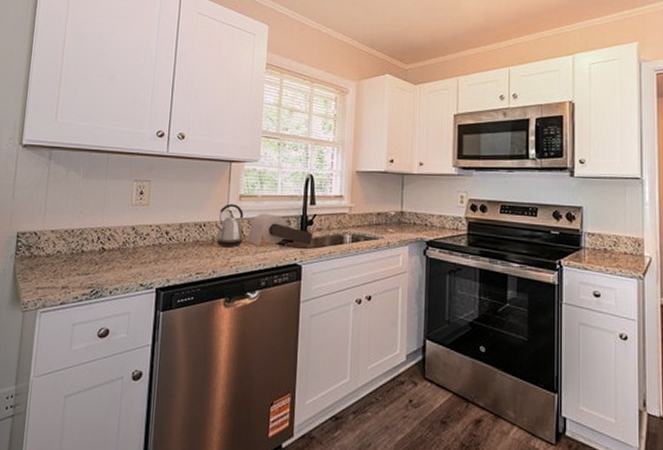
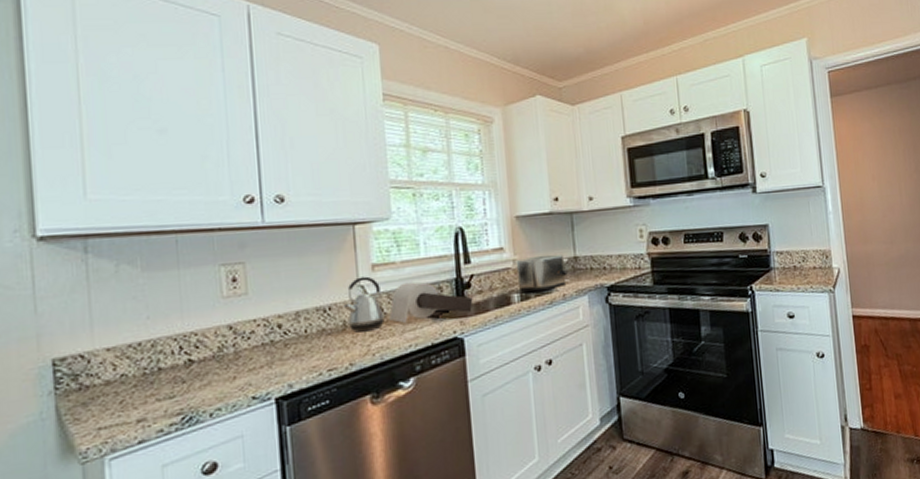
toaster: none [351,206,394,237] -> present [516,254,567,293]

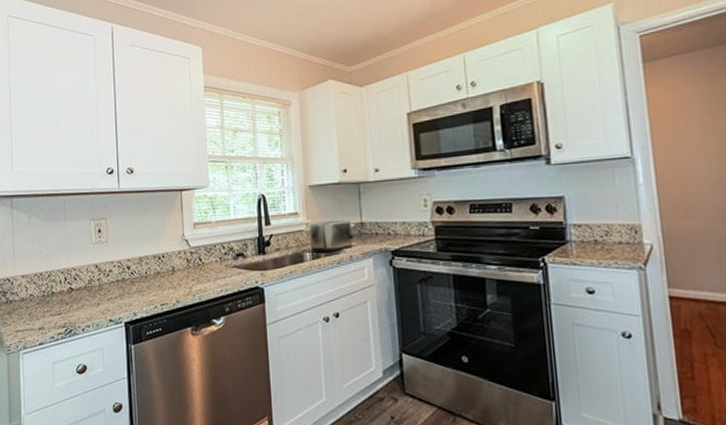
kettle: present [343,276,386,333] -> none [172,232,204,277]
paper towel holder: present [388,281,473,324] -> none [205,238,272,272]

